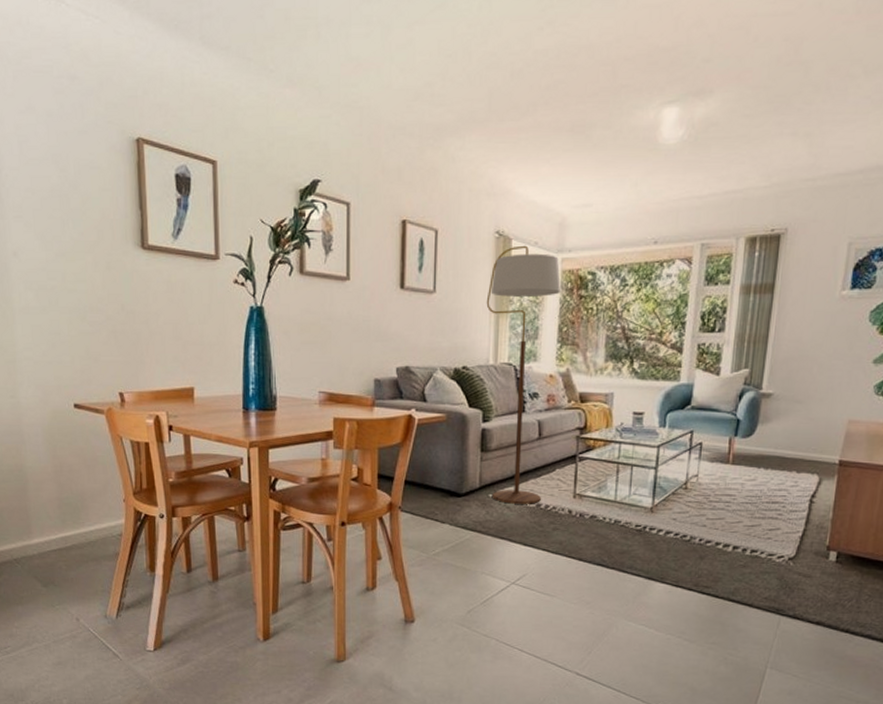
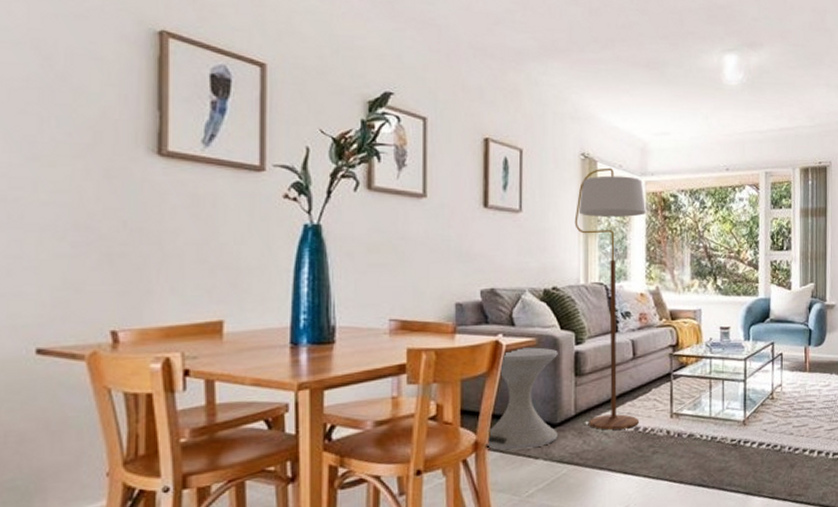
side table: none [399,422,466,513] -> present [486,347,558,450]

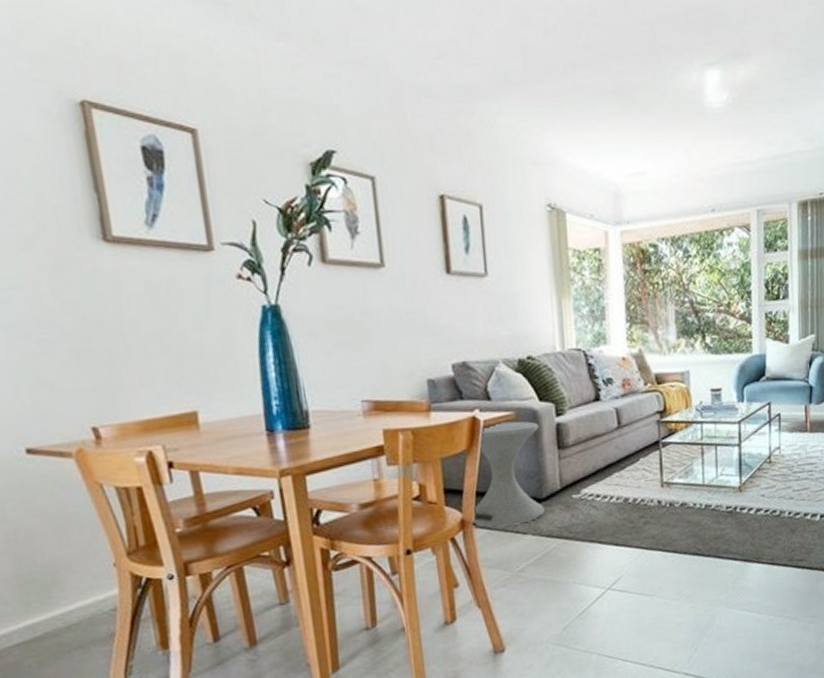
floor lamp: present [574,167,647,430] -> none [545,218,629,503]

